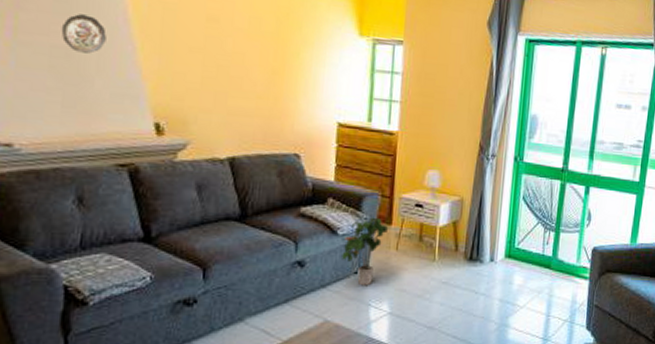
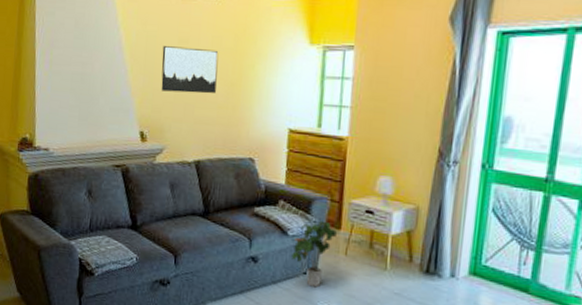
decorative plate: present [61,14,107,54] -> none [78,47,108,77]
wall art: none [183,22,257,82] -> present [161,46,219,94]

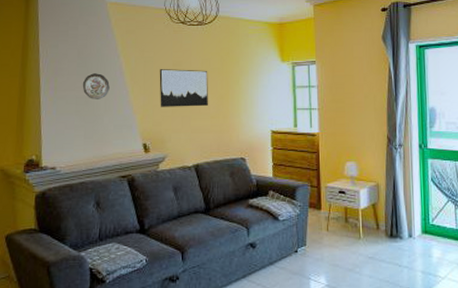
decorative plate: none [78,47,108,77] -> present [82,73,110,99]
potted plant: present [291,220,338,288] -> none [284,204,319,263]

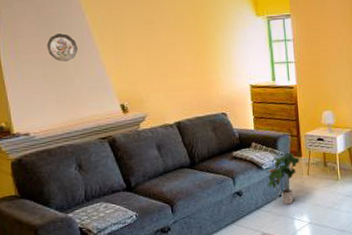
wall art: present [159,69,208,107] -> none [130,26,185,67]
potted plant: none [284,204,319,263] -> present [268,152,300,205]

